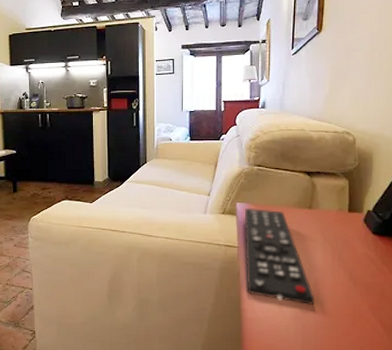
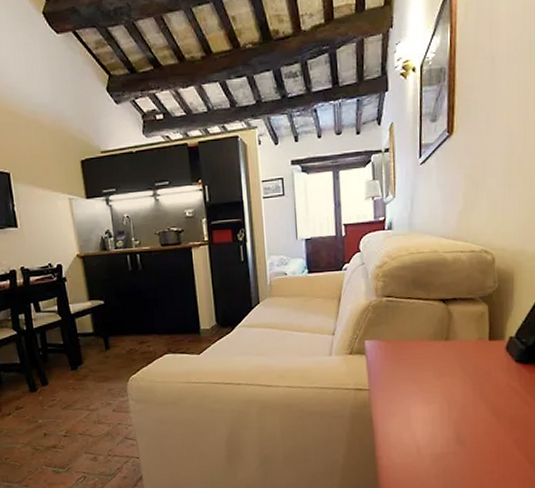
remote control: present [245,207,315,305] -> none [375,344,456,445]

